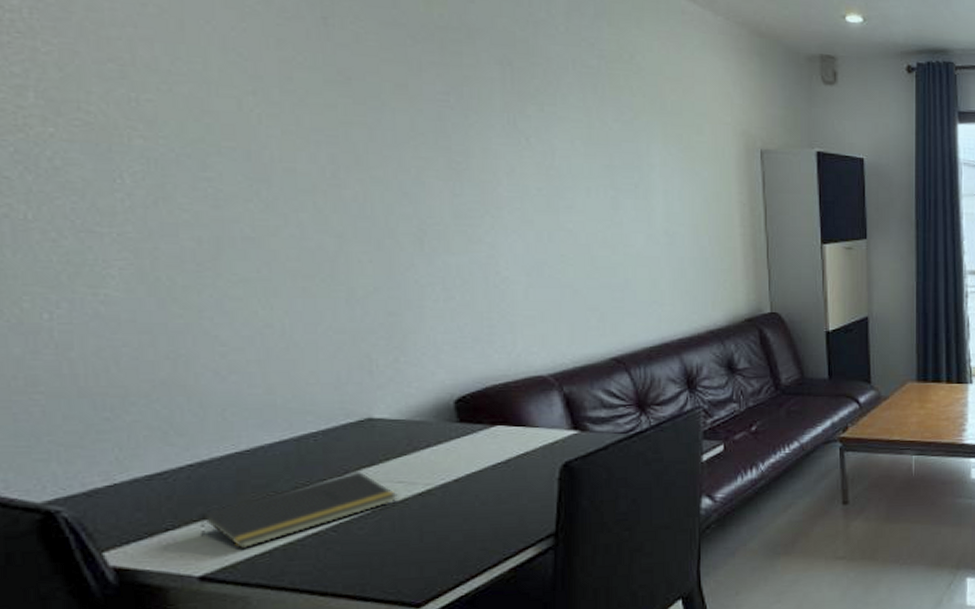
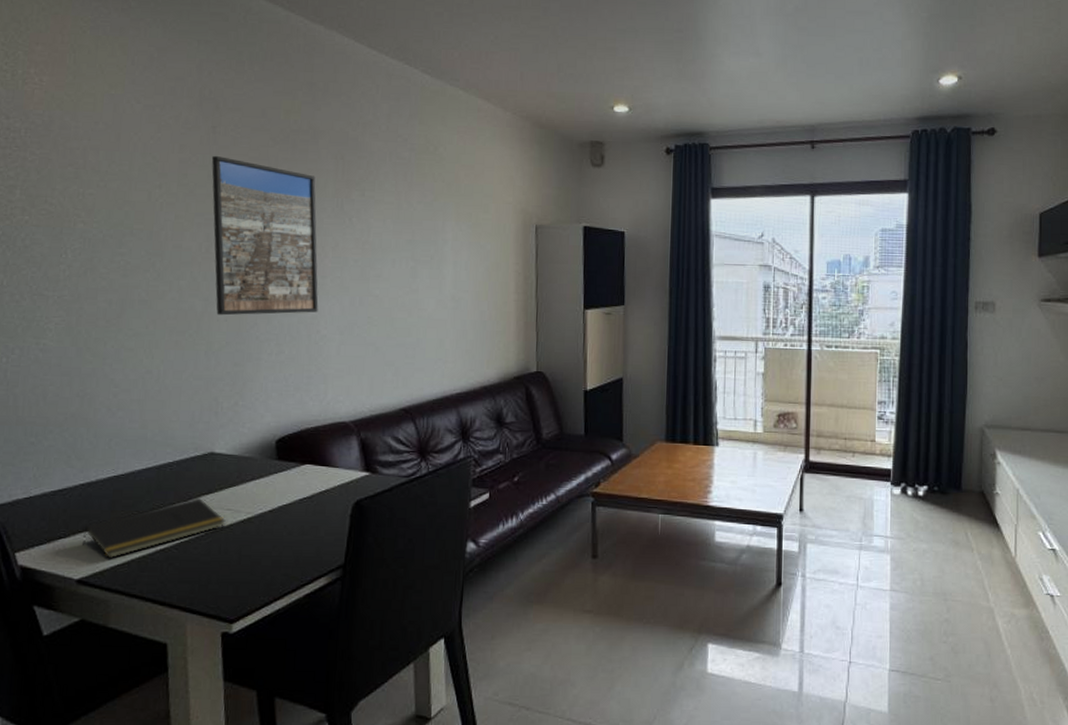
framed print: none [325,54,495,256] -> present [211,155,319,316]

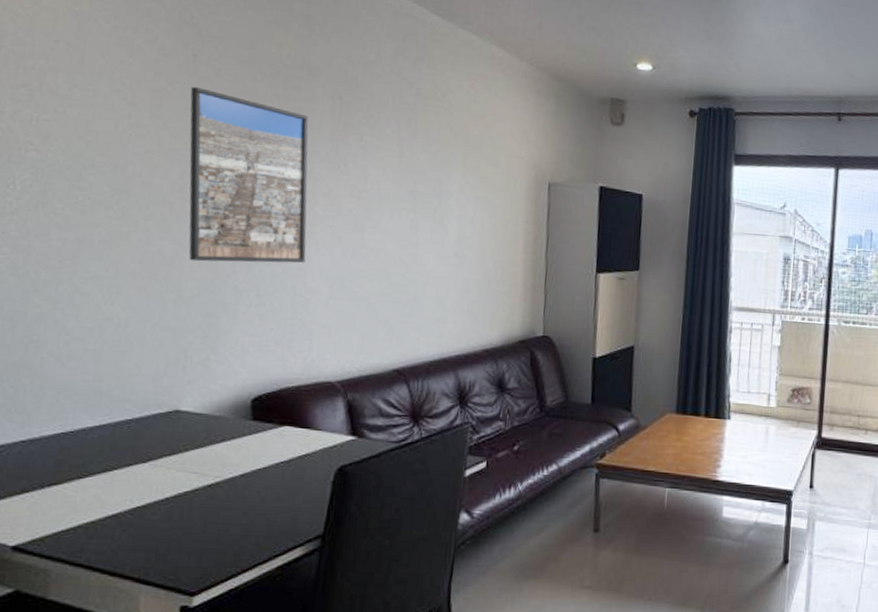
notepad: present [83,497,226,559] -> none [20,458,190,524]

